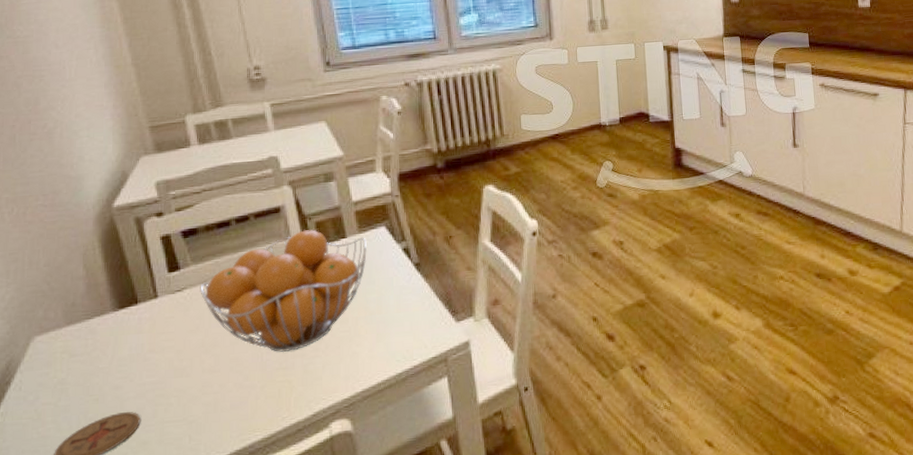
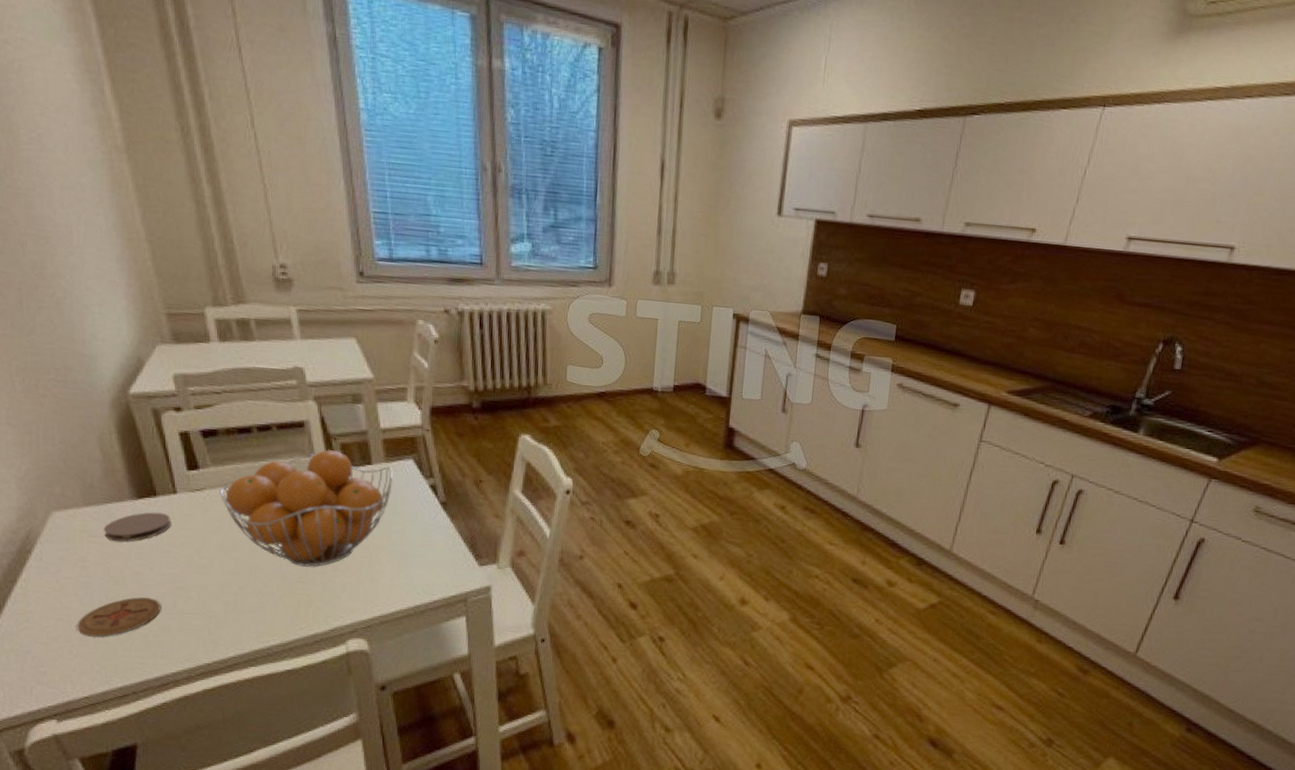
coaster: none [84,320,152,358] -> present [103,512,171,542]

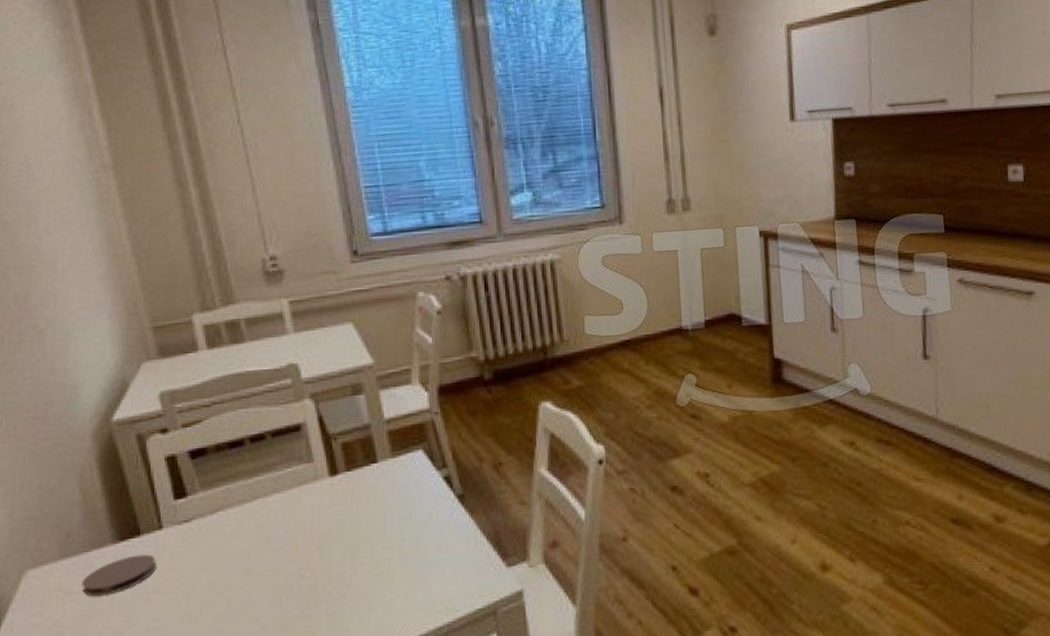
fruit basket: present [220,449,393,567] -> none [210,452,402,598]

